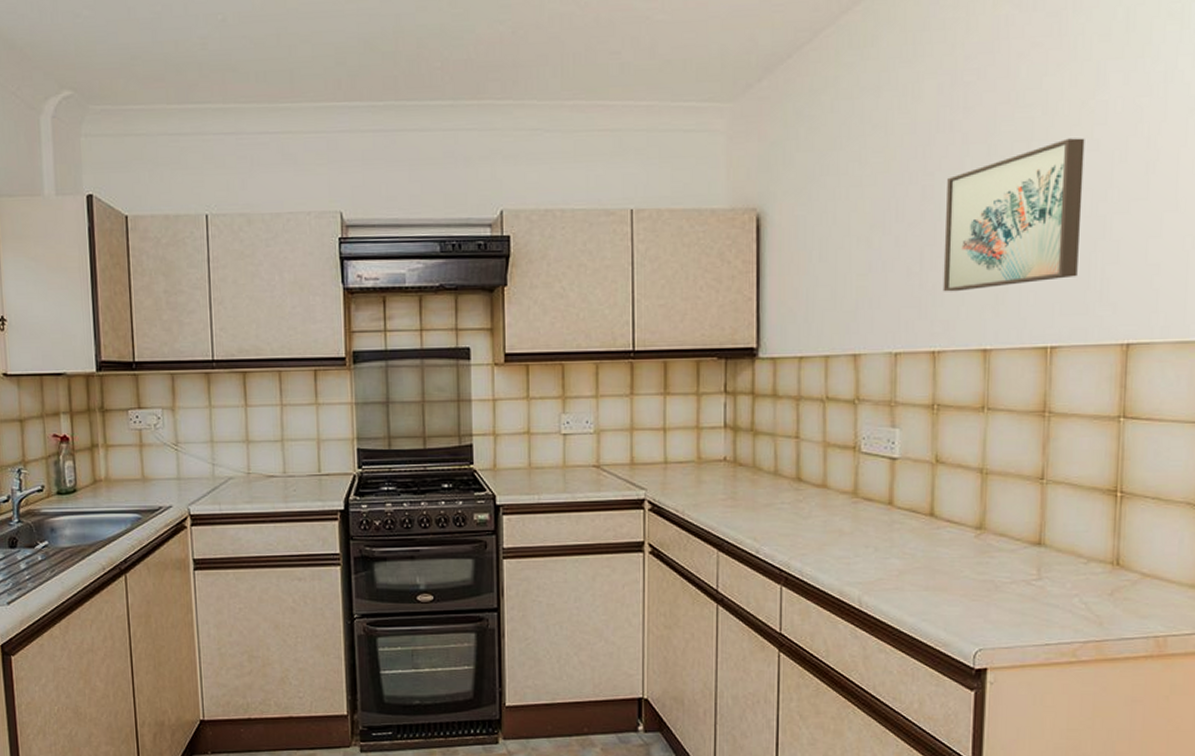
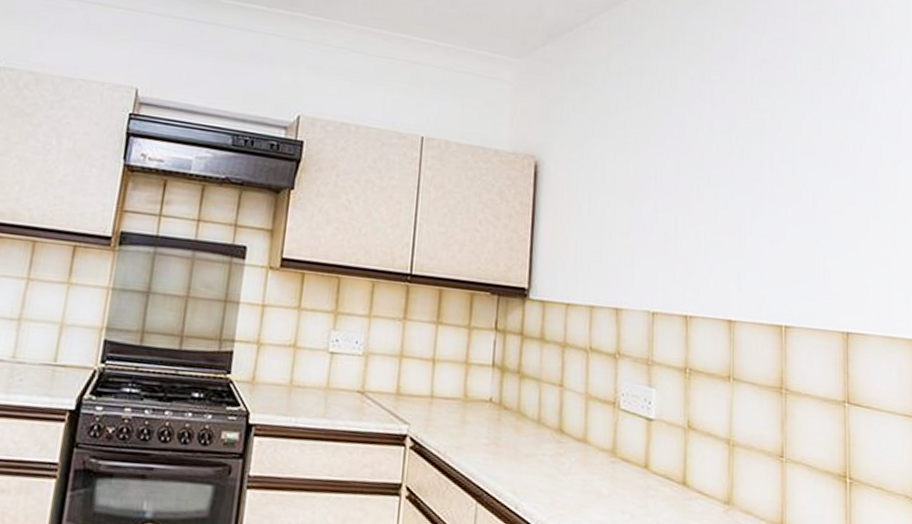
wall art: present [943,138,1085,292] -> none [694,142,805,264]

